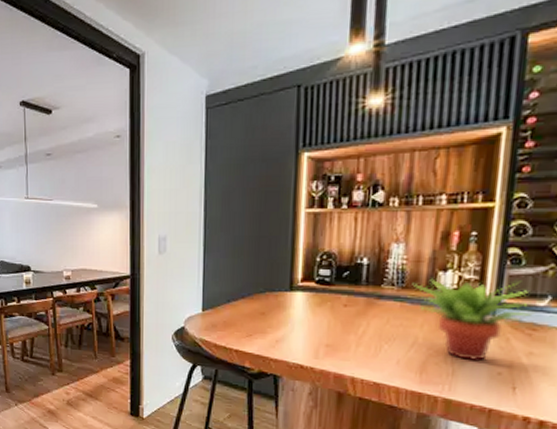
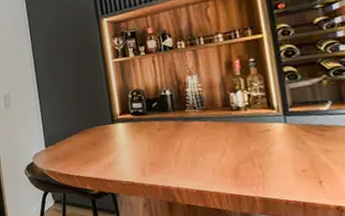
succulent plant: present [412,278,535,362] -> none [210,92,321,163]

